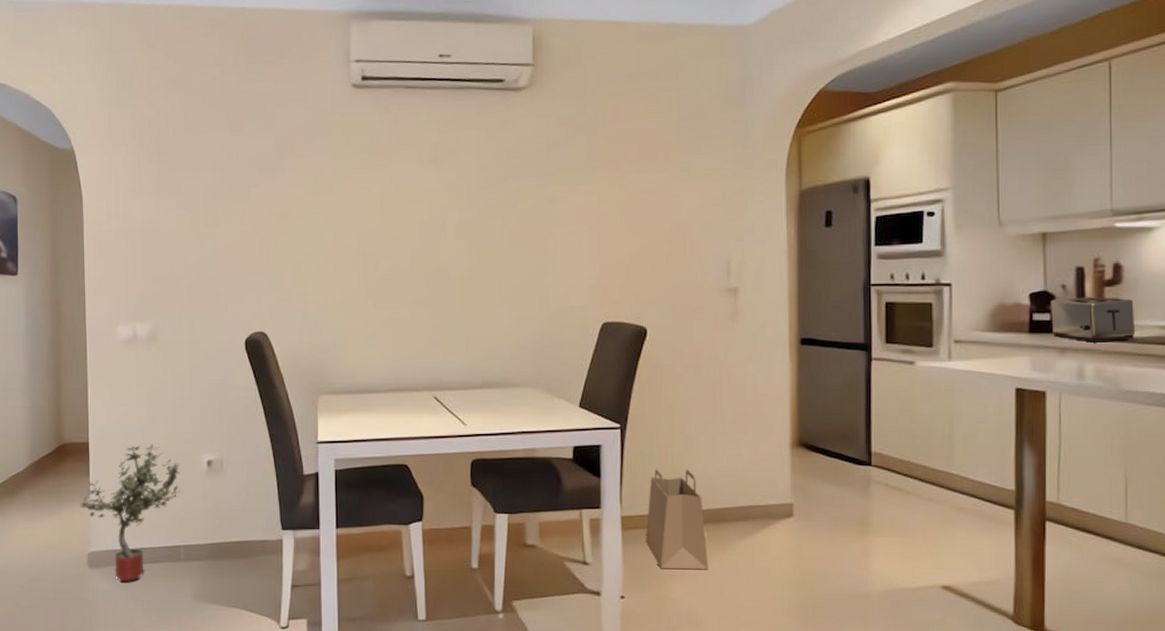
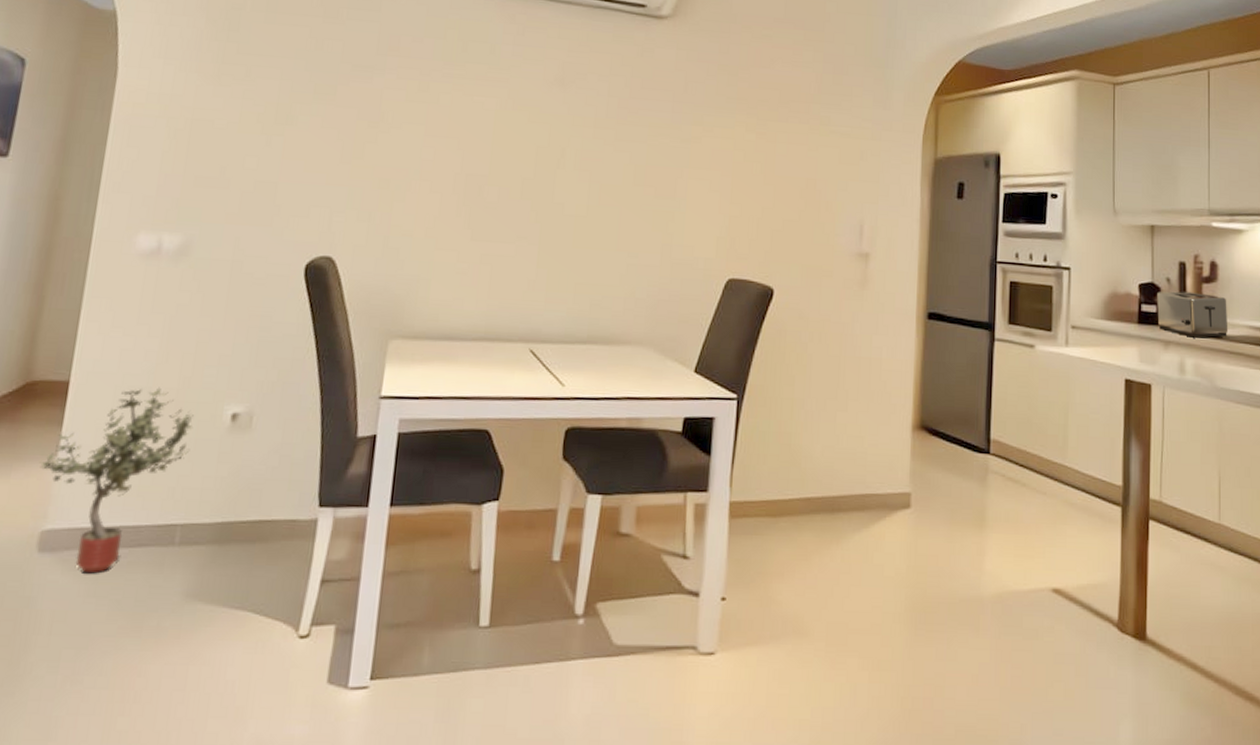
shopping bag: present [646,468,708,570] -> none [754,447,820,568]

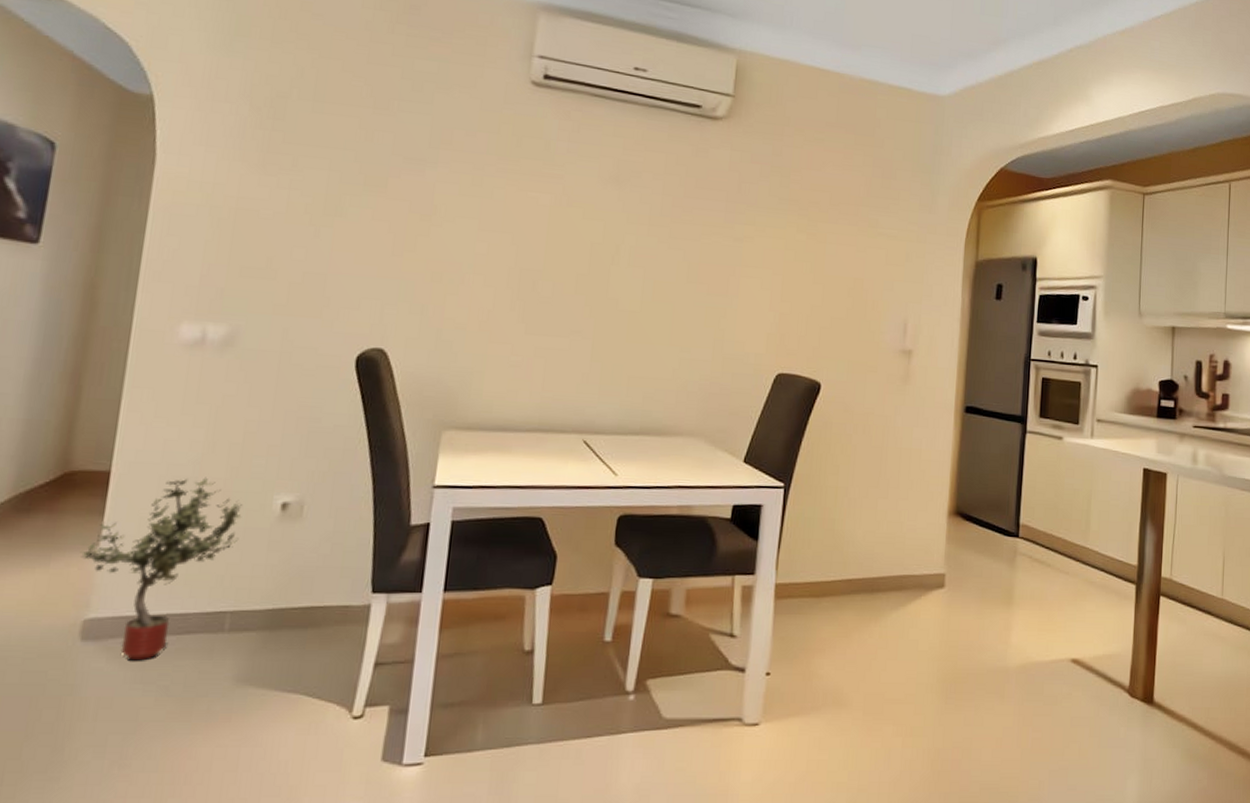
toaster: present [1157,291,1229,338] -> none [1174,387,1238,431]

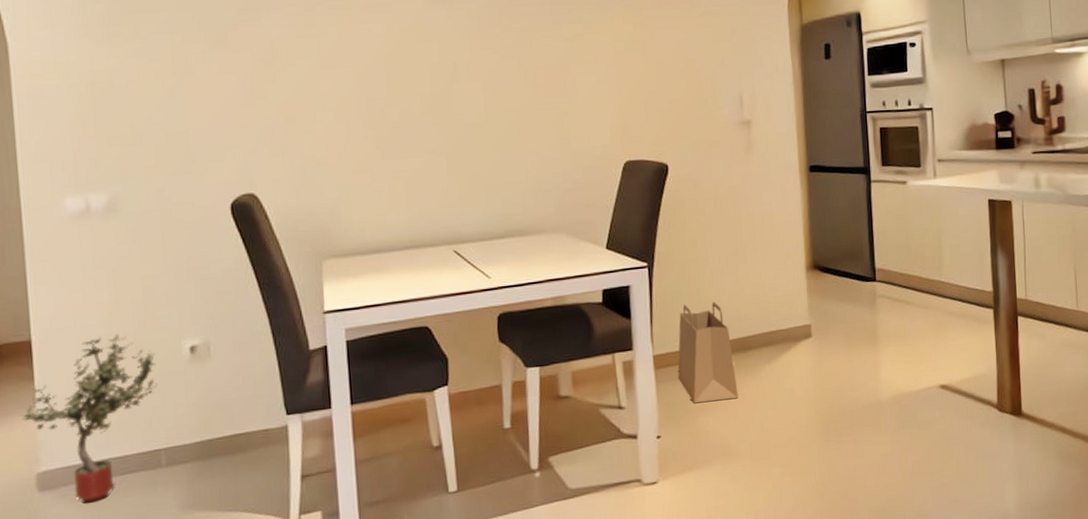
shopping bag: none [798,532,860,644] -> present [678,302,738,404]

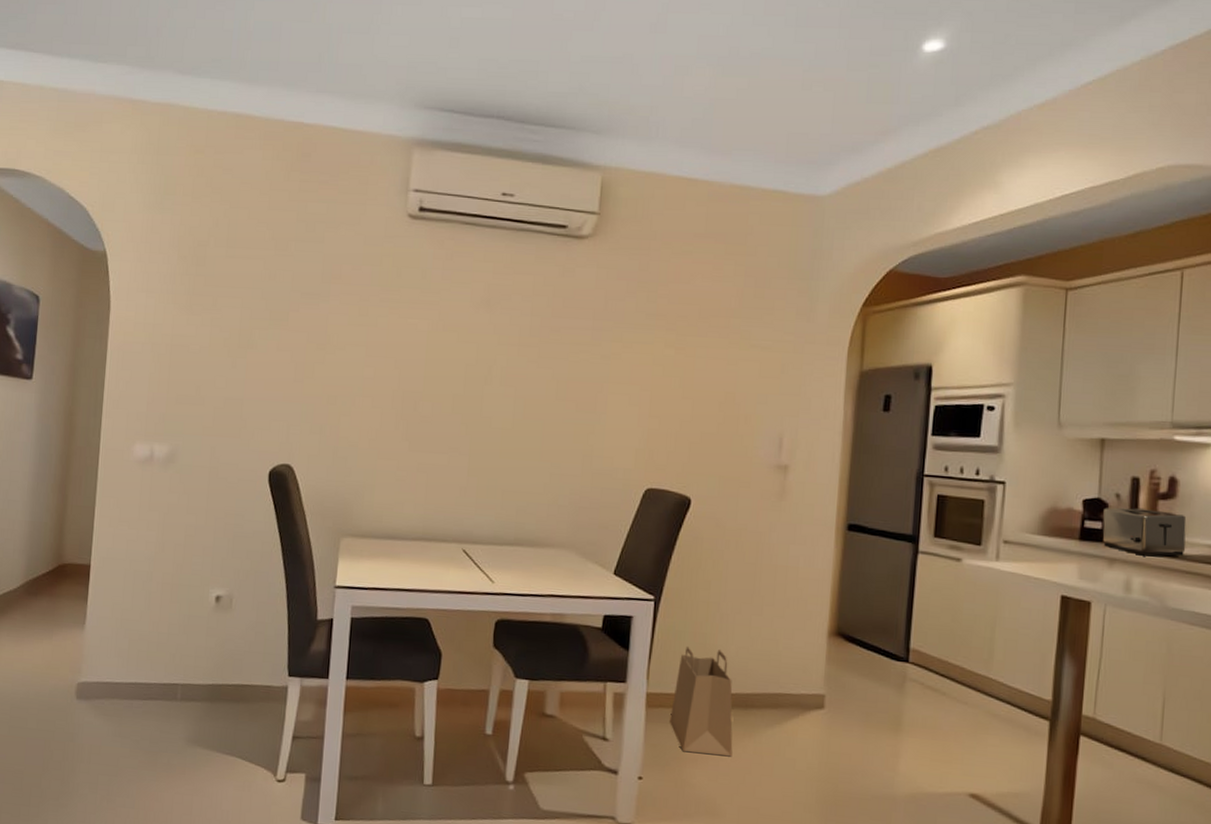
potted tree: present [20,333,158,503] -> none [72,572,186,719]
toaster: none [1011,114,1076,155] -> present [1102,507,1187,557]

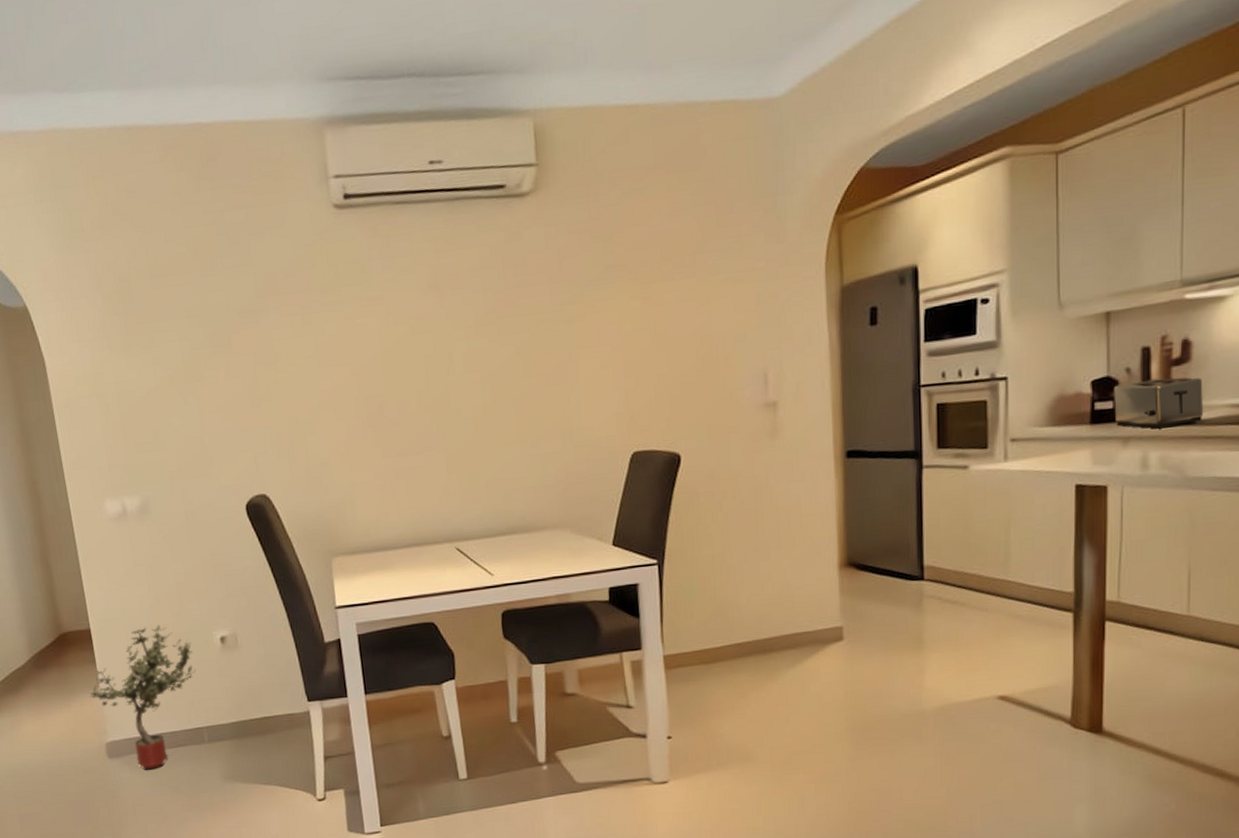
potted tree: none [72,572,186,719] -> present [88,624,196,770]
shopping bag: present [670,645,733,757] -> none [690,601,757,706]

